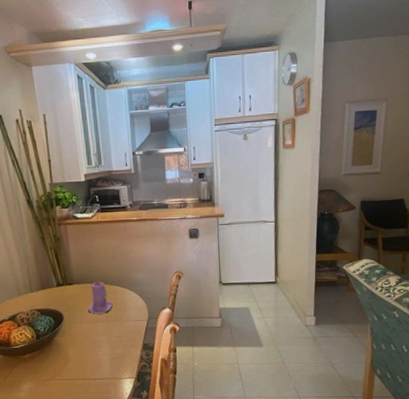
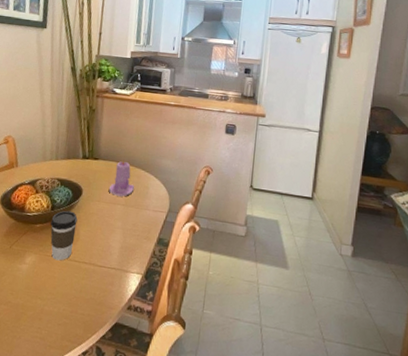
coffee cup: none [39,336,65,383] -> present [50,210,78,261]

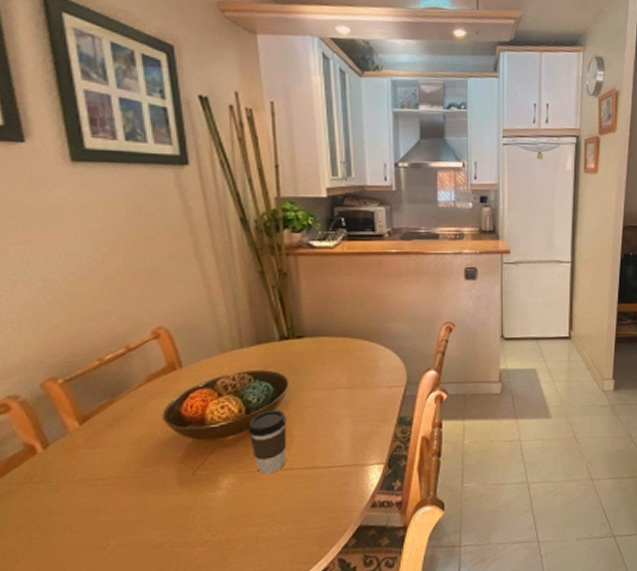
candle: present [108,159,135,197] -> none [323,331,359,379]

